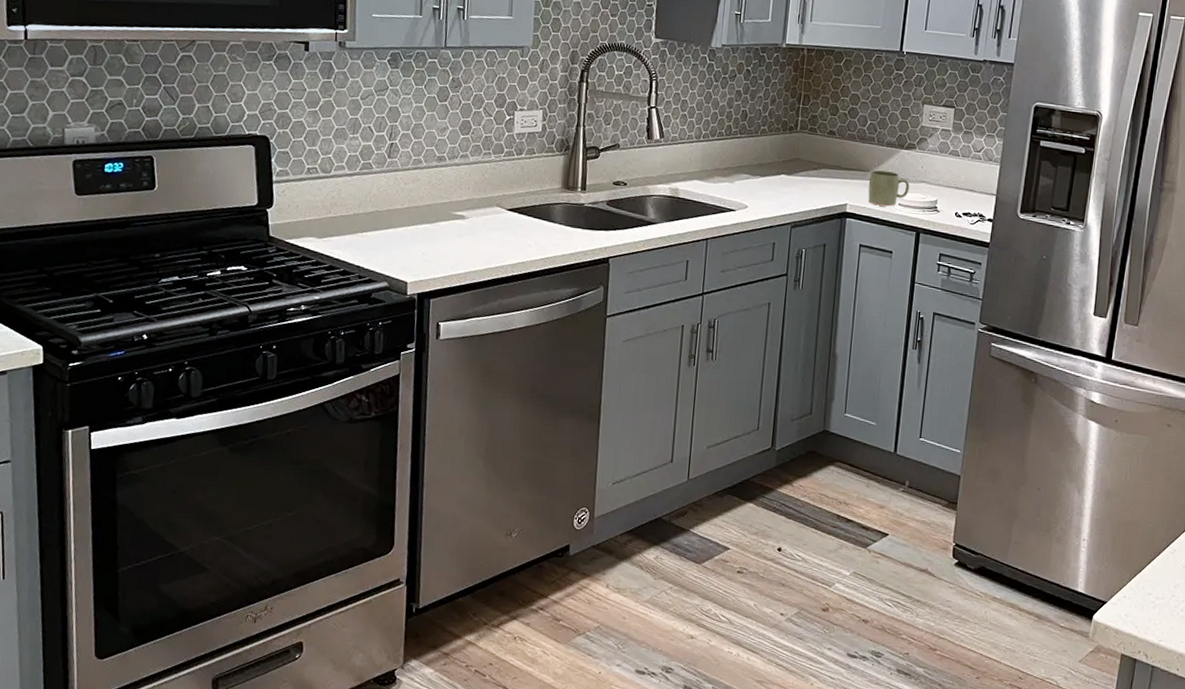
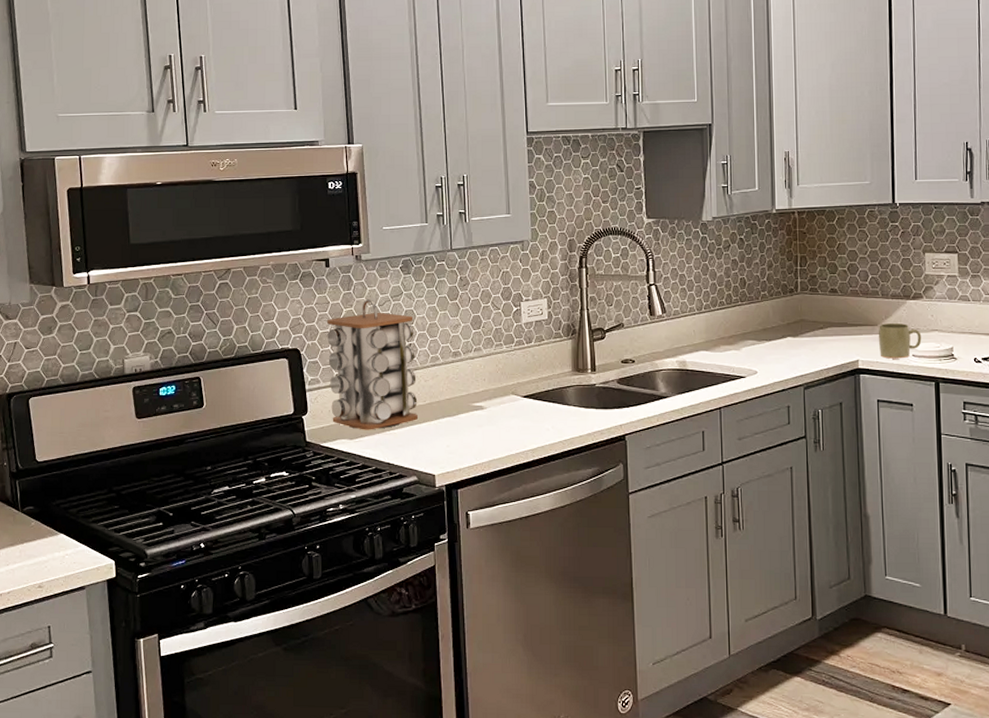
spice rack: none [299,90,398,231] -> present [326,299,418,430]

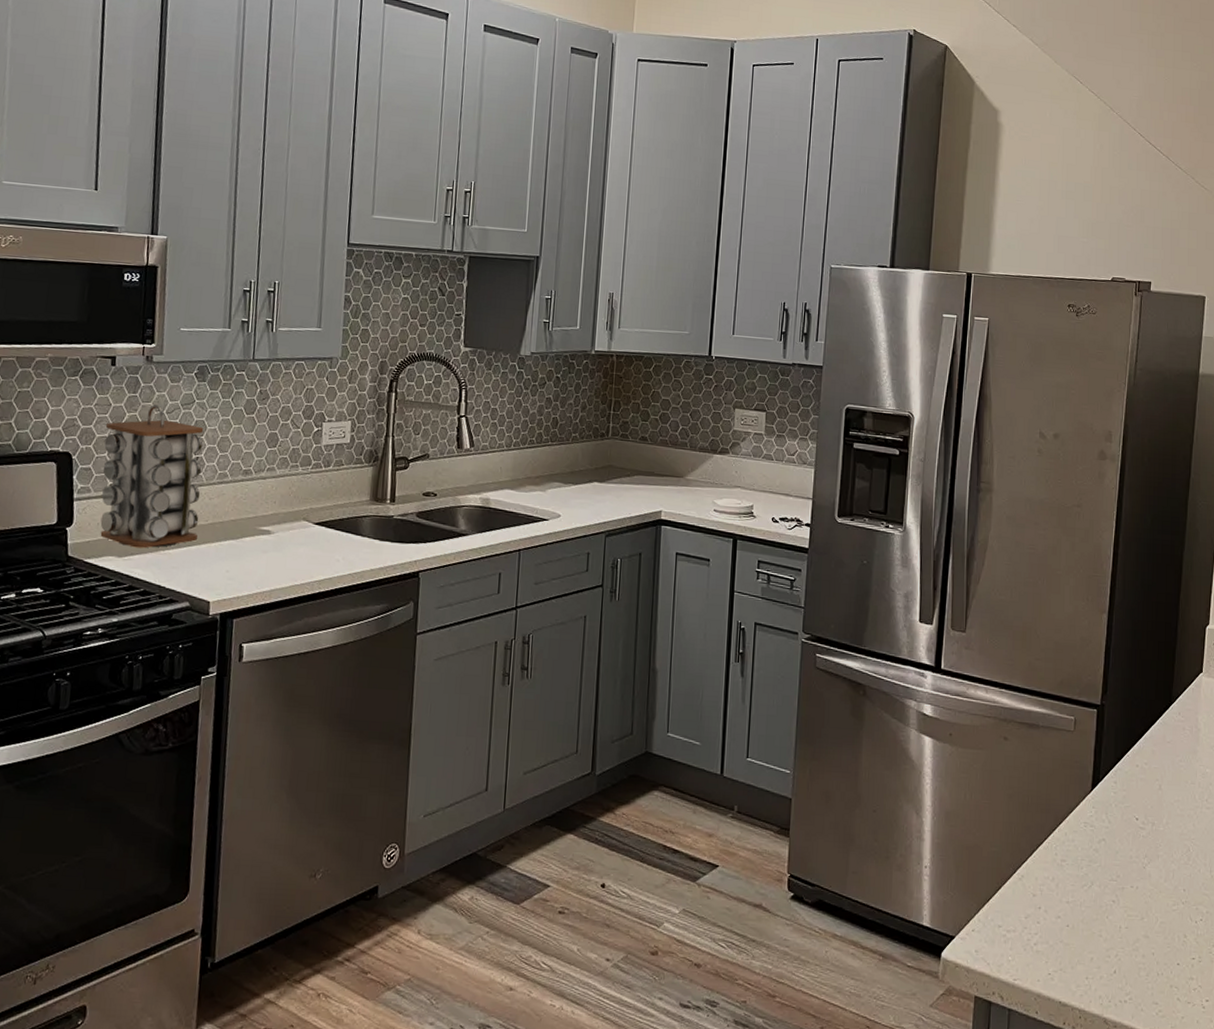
mug: present [878,323,922,359] -> none [682,476,725,513]

